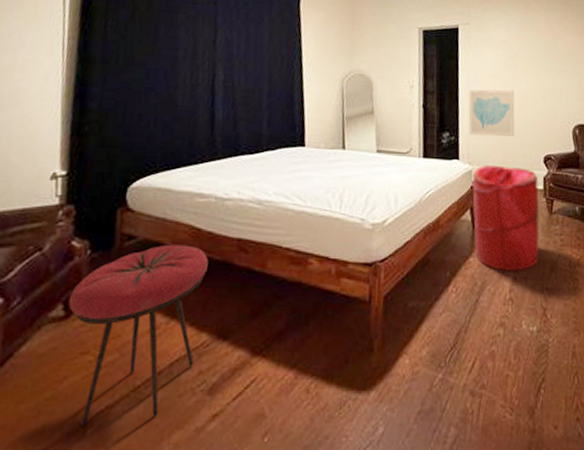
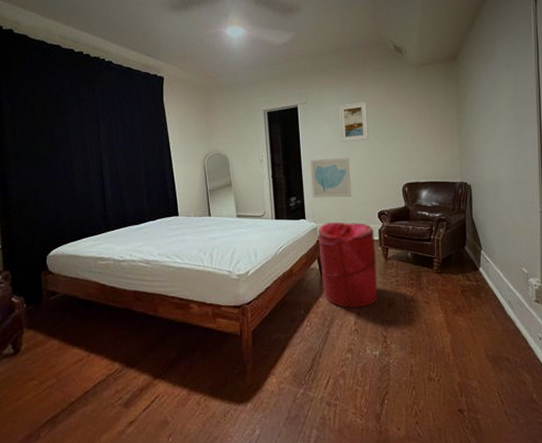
stool: present [68,244,208,426] -> none [15,297,113,431]
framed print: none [505,27,538,73] -> present [339,101,369,142]

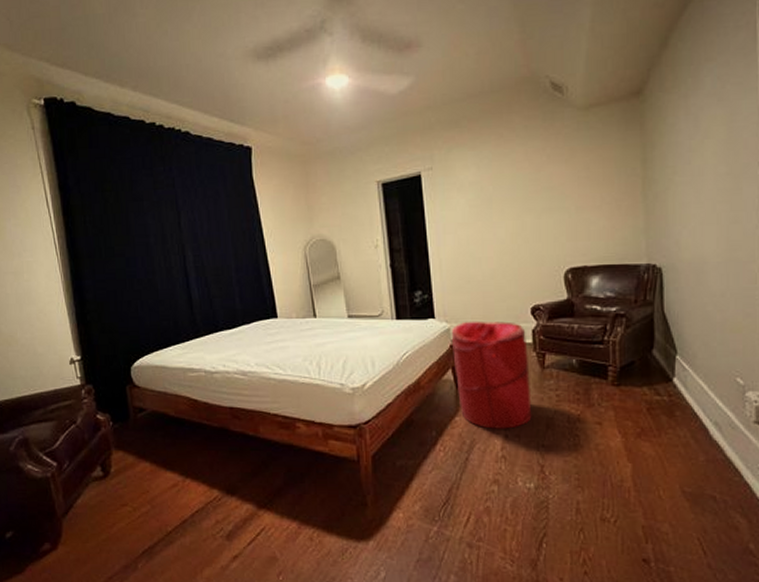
wall art: present [310,158,352,198] -> none [439,237,496,291]
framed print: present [339,101,369,142] -> none [475,161,517,217]

